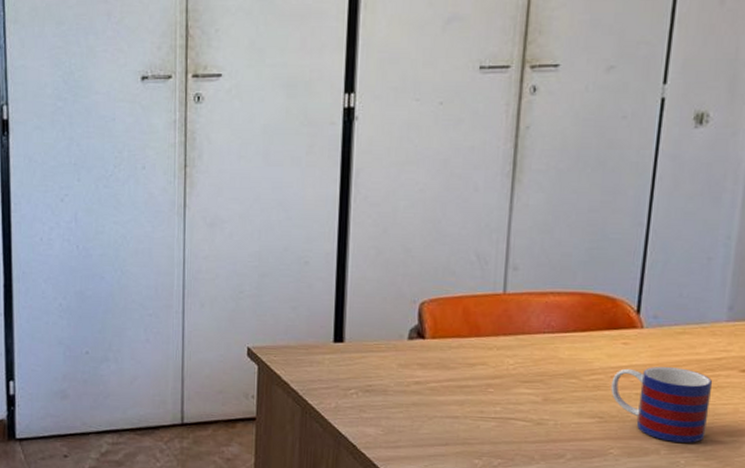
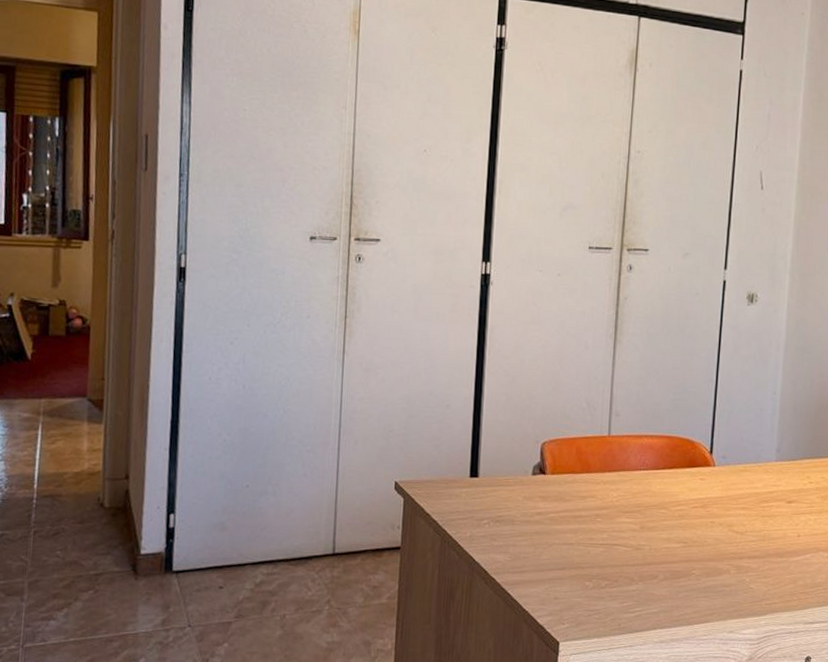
mug: present [611,366,713,443] -> none [692,498,768,563]

